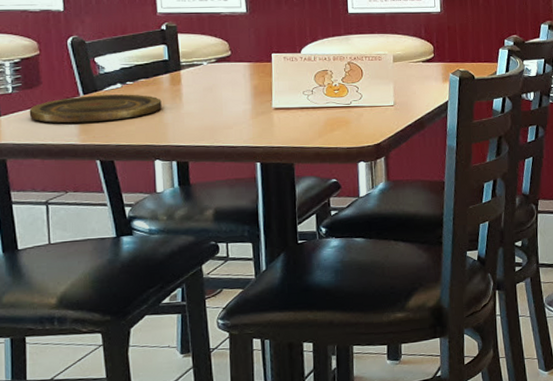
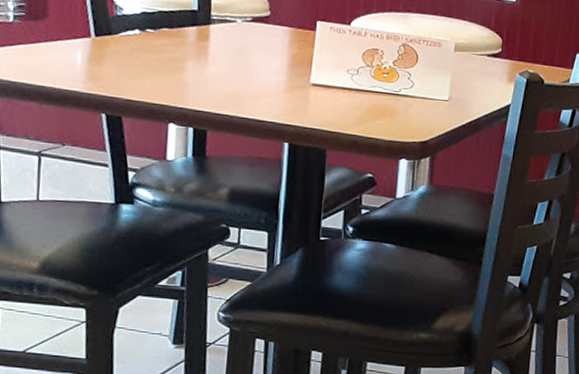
plate: present [29,94,162,124] -> none [30,37,184,72]

